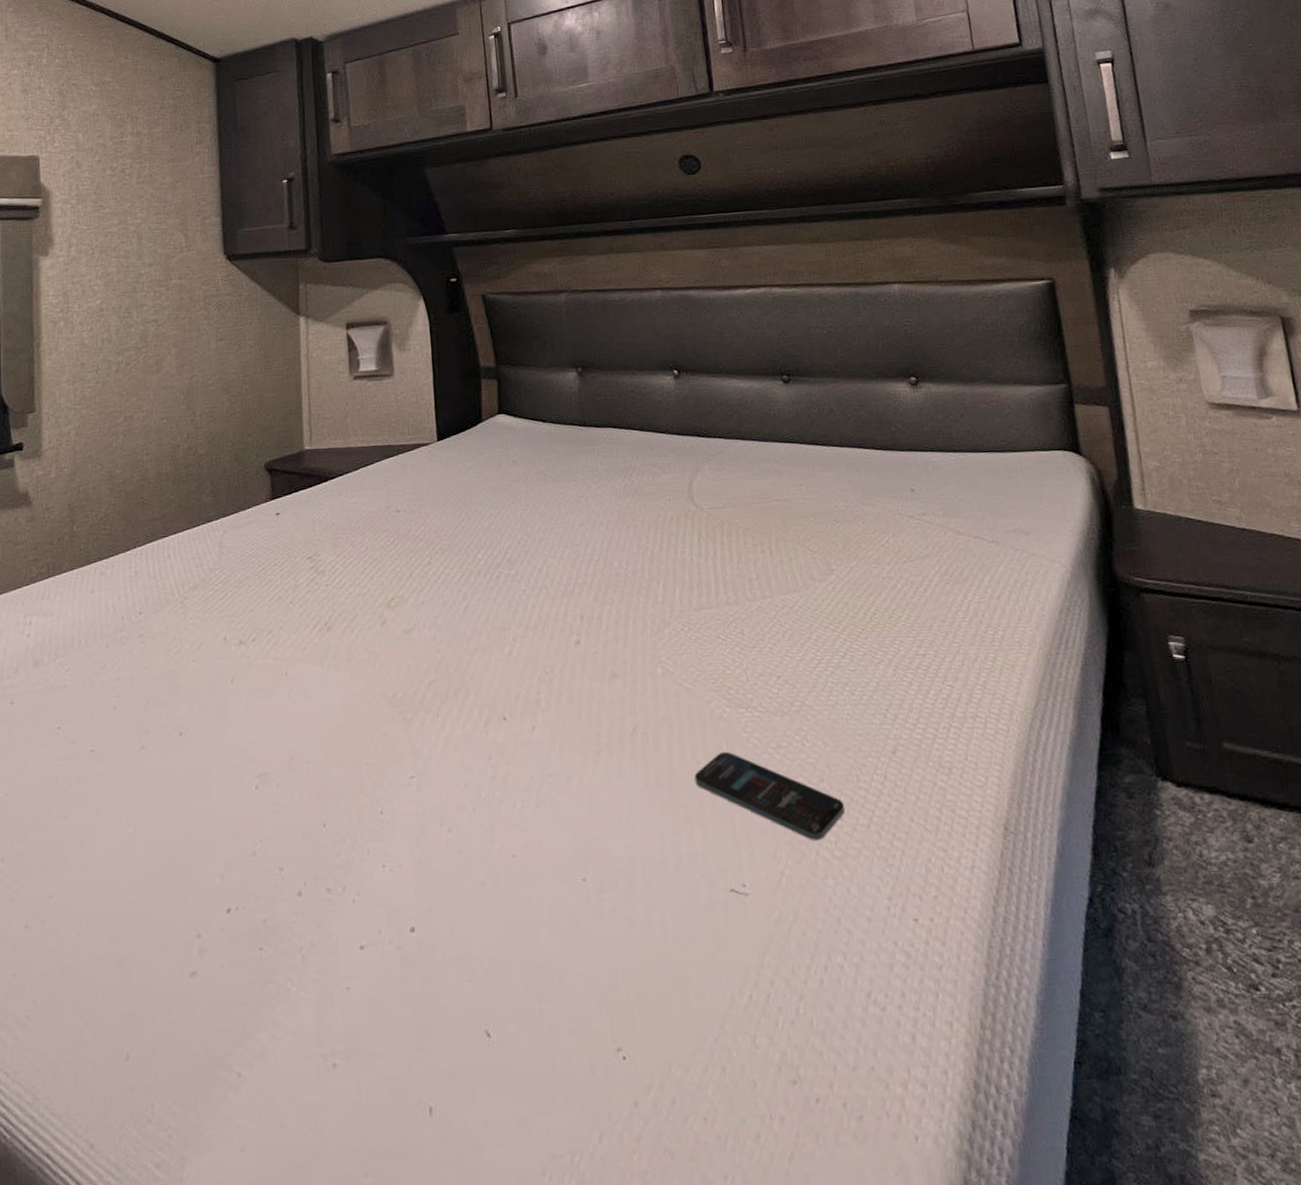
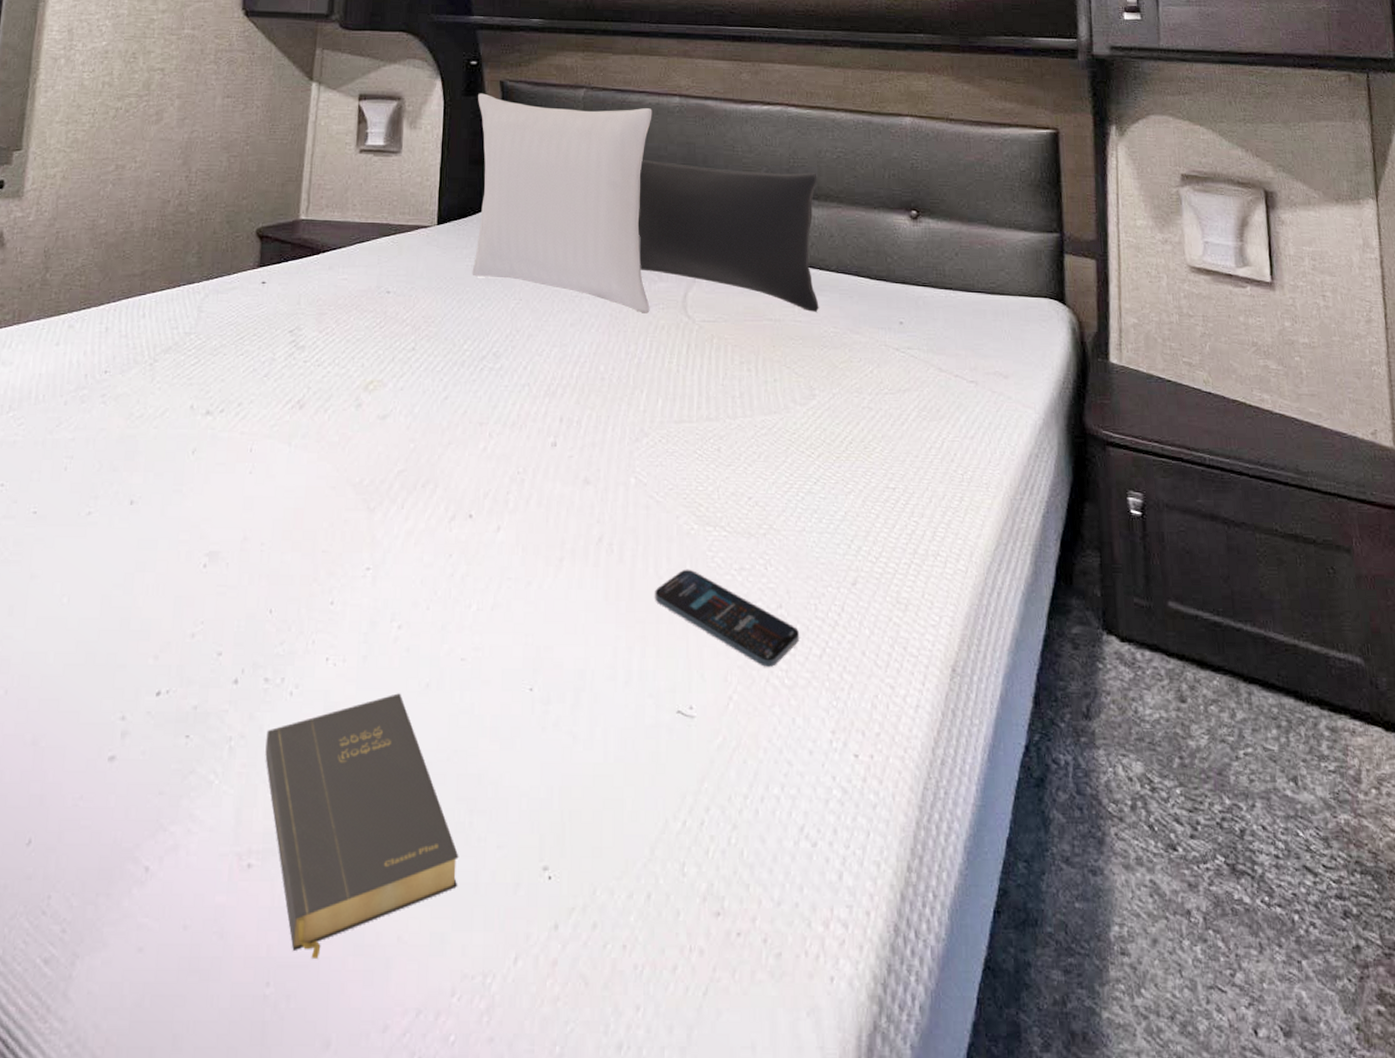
book: none [335,893,535,1148] -> present [265,693,459,958]
pillow: none [461,305,657,507] -> present [472,93,652,314]
pillow: none [630,350,827,488] -> present [637,159,819,312]

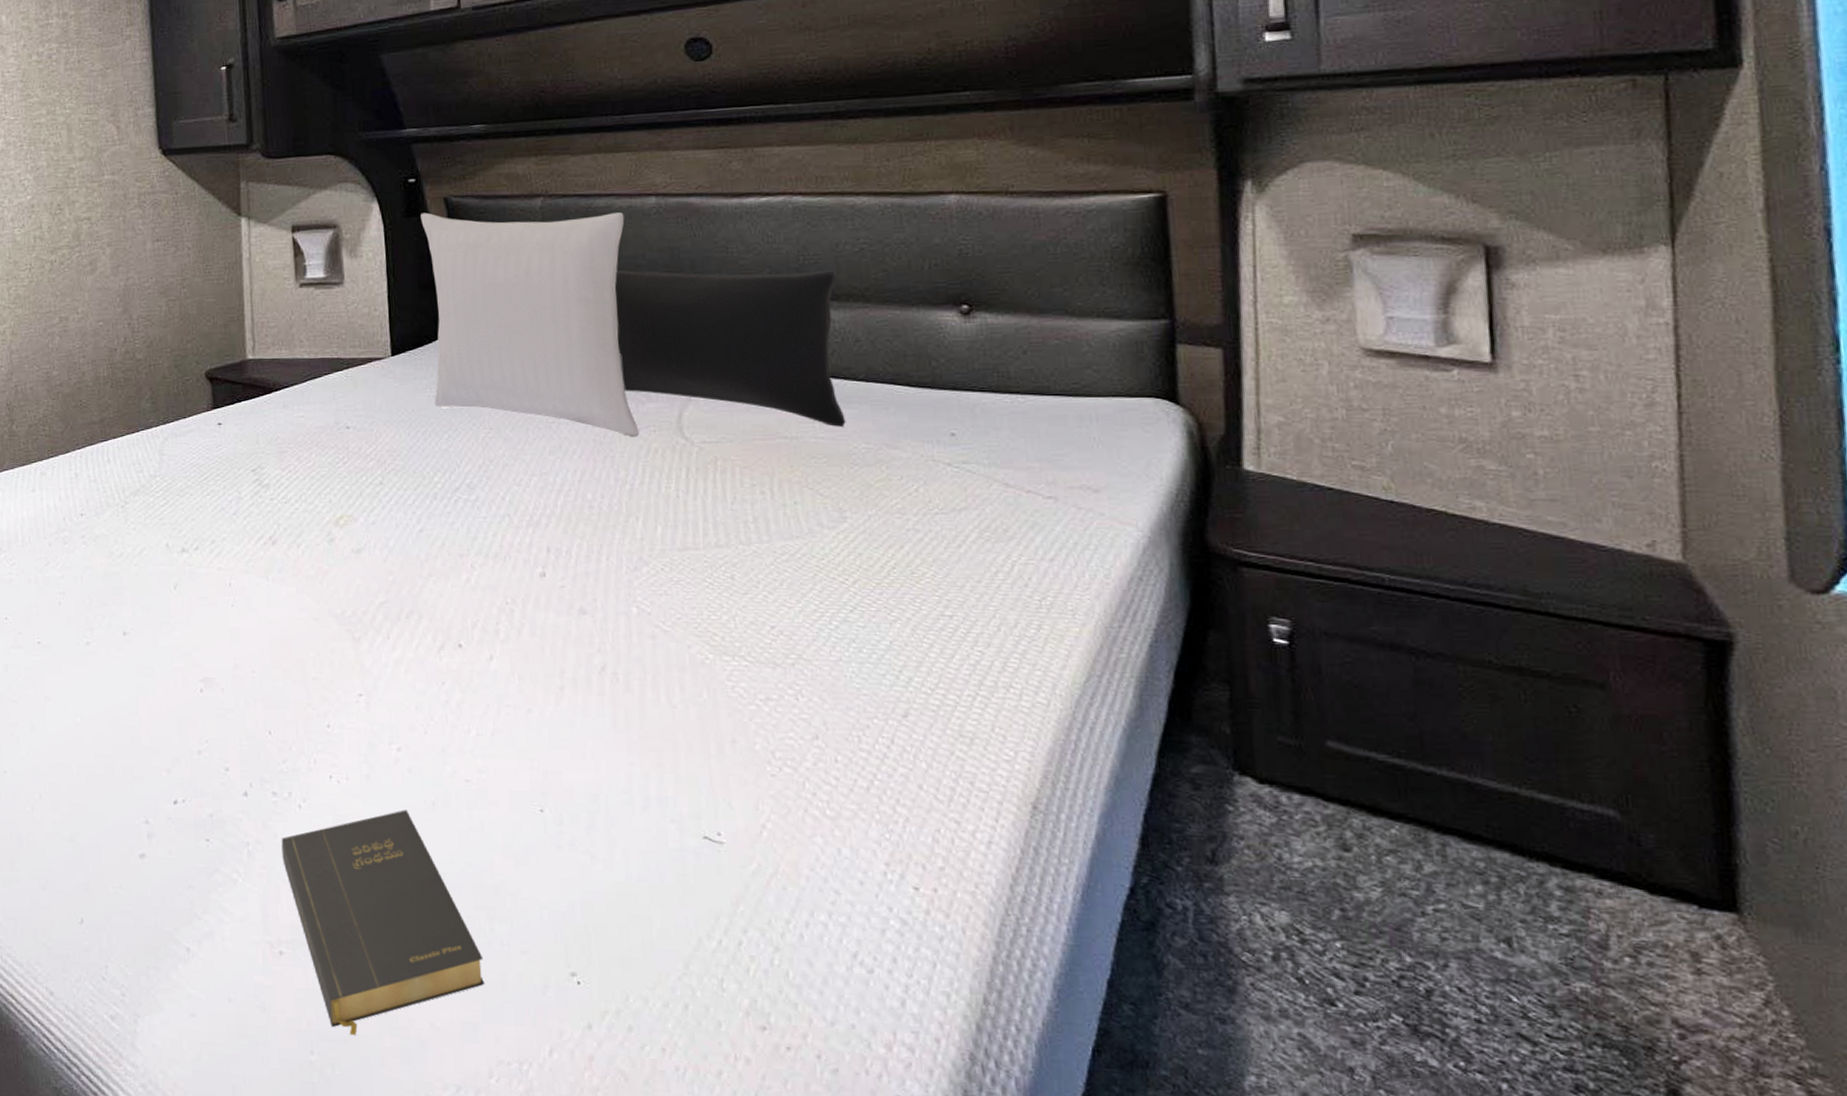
smartphone: present [655,569,800,667] -> none [669,698,842,798]

